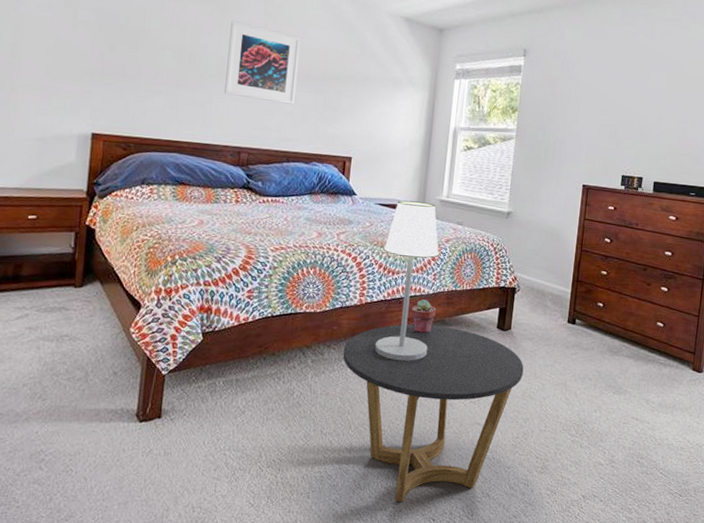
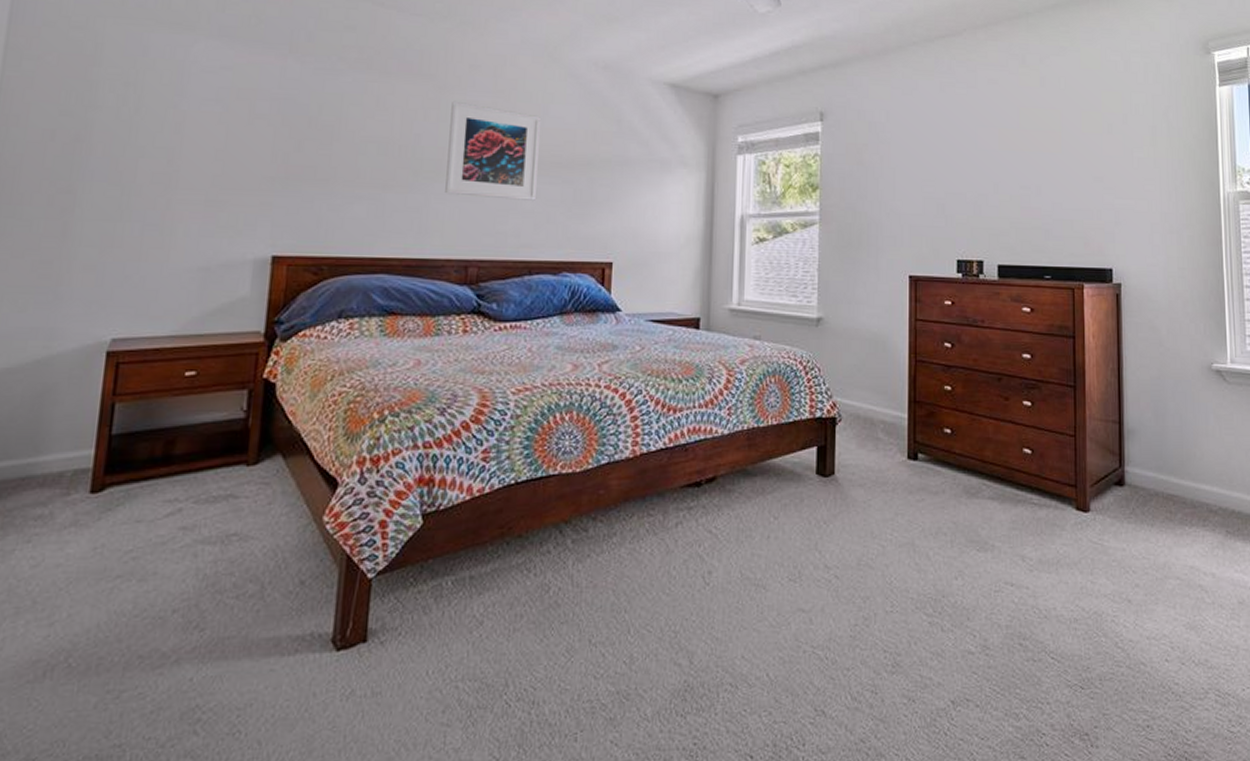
side table: present [343,324,524,503] -> none [614,478,856,735]
table lamp: present [374,200,439,361] -> none [656,313,733,530]
potted succulent: present [411,299,437,333] -> none [701,443,735,489]

